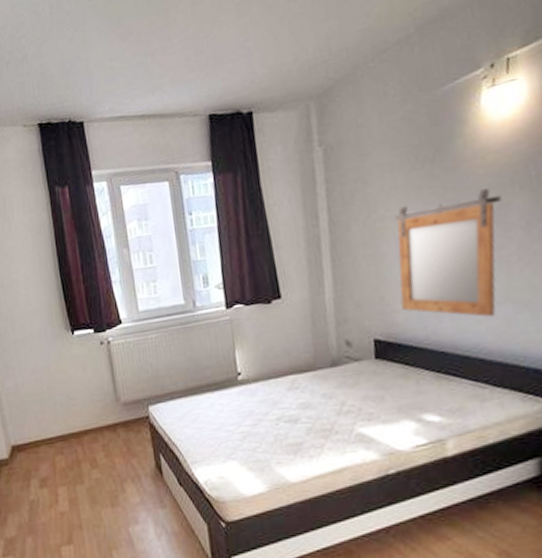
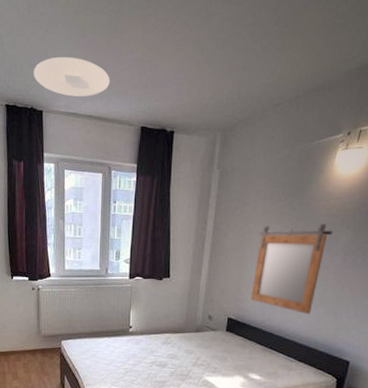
ceiling light: none [65,51,161,99] -> present [33,56,110,97]

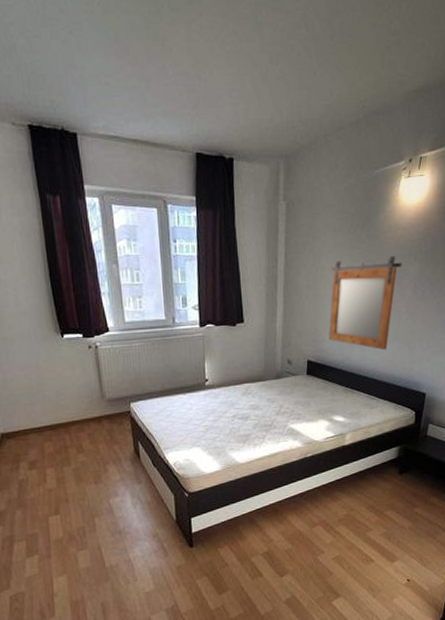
ceiling light: present [33,56,110,97] -> none [58,66,155,116]

